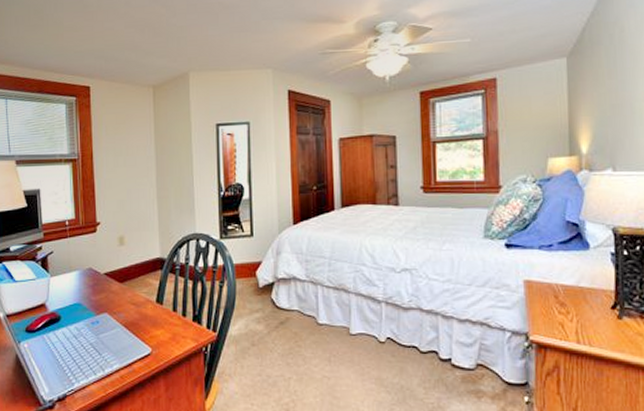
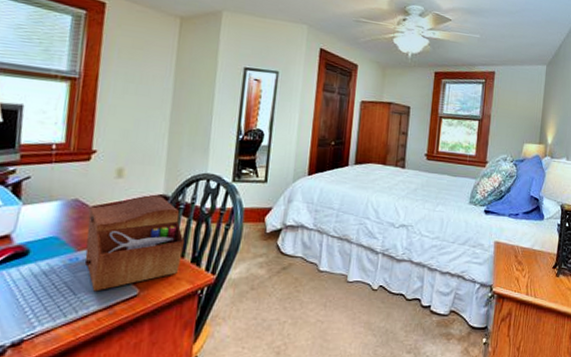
sewing box: none [102,259,184,351] -> present [84,195,184,292]

